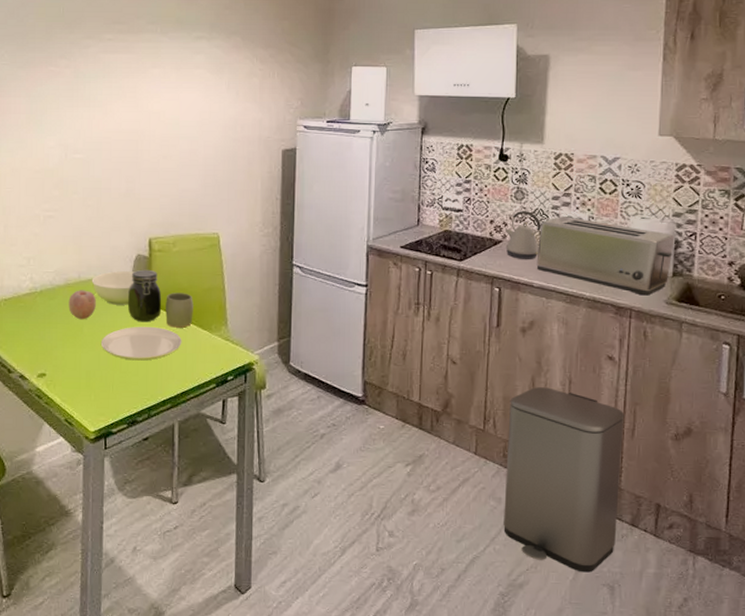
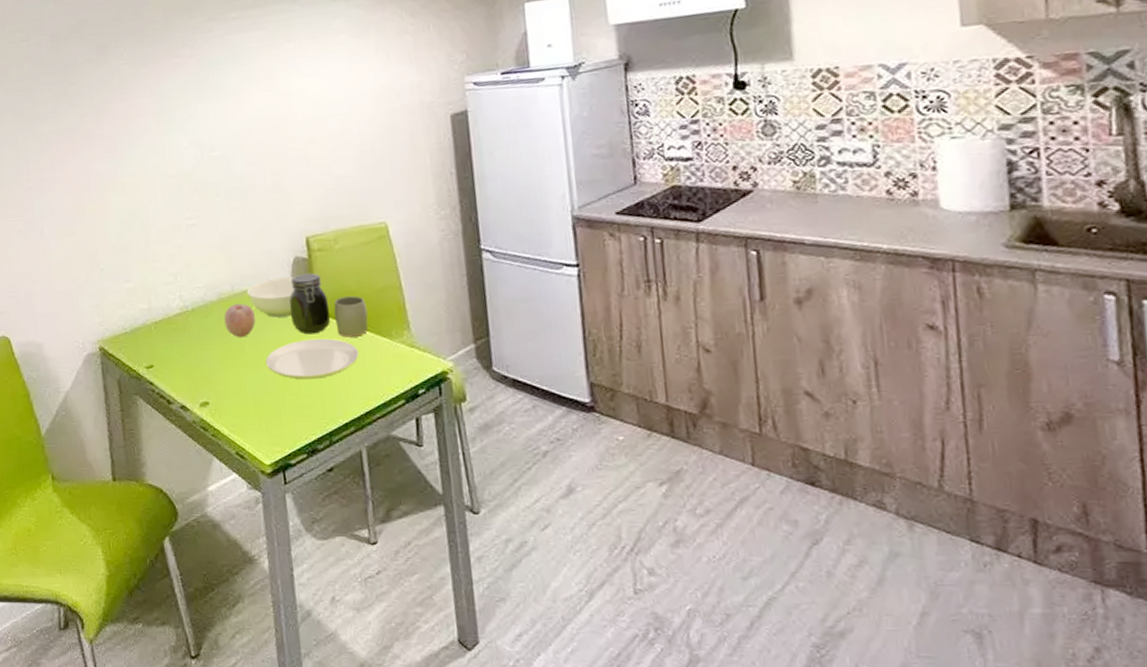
pedal bin: present [503,387,625,573] -> none [792,373,976,615]
kettle: present [505,211,541,261] -> none [756,148,807,213]
toaster: present [536,216,675,296] -> none [803,148,1007,240]

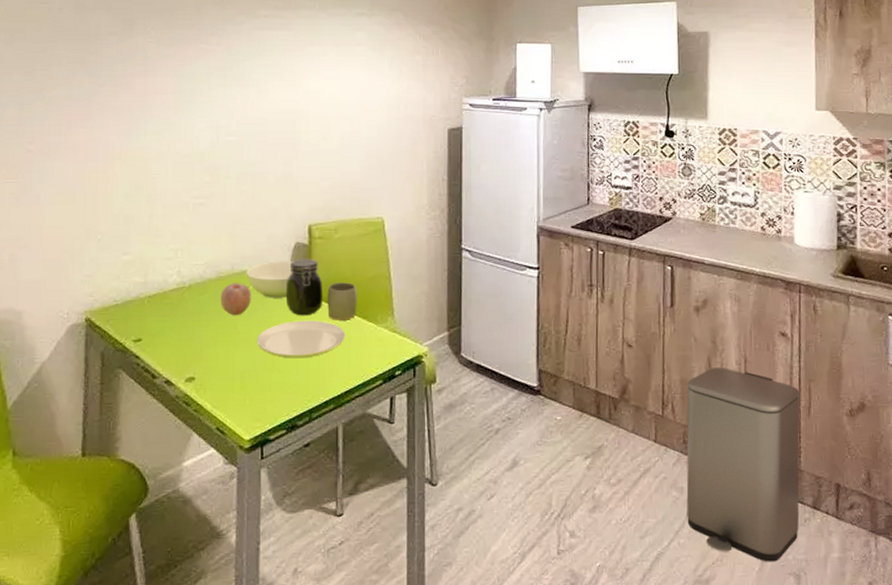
pedal bin: none [792,373,976,615] -> present [686,367,801,562]

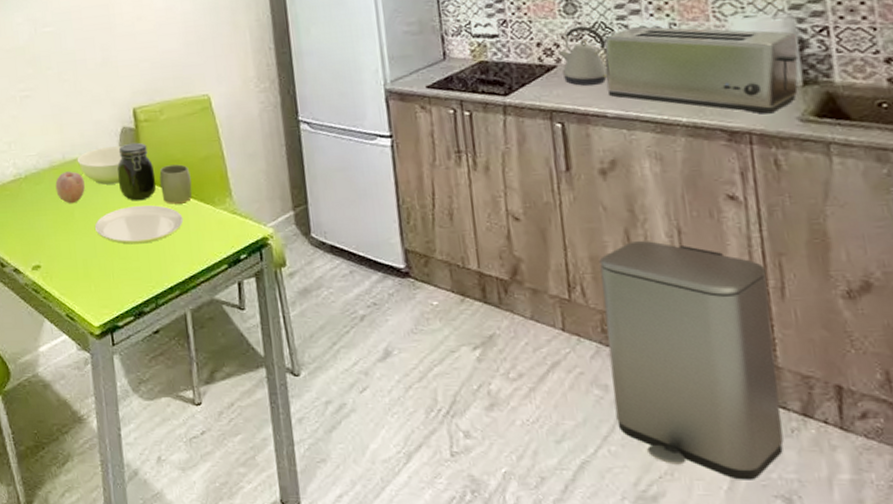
kettle: none [675,187,709,237] -> present [559,26,608,87]
toaster: none [706,192,837,269] -> present [604,26,799,114]

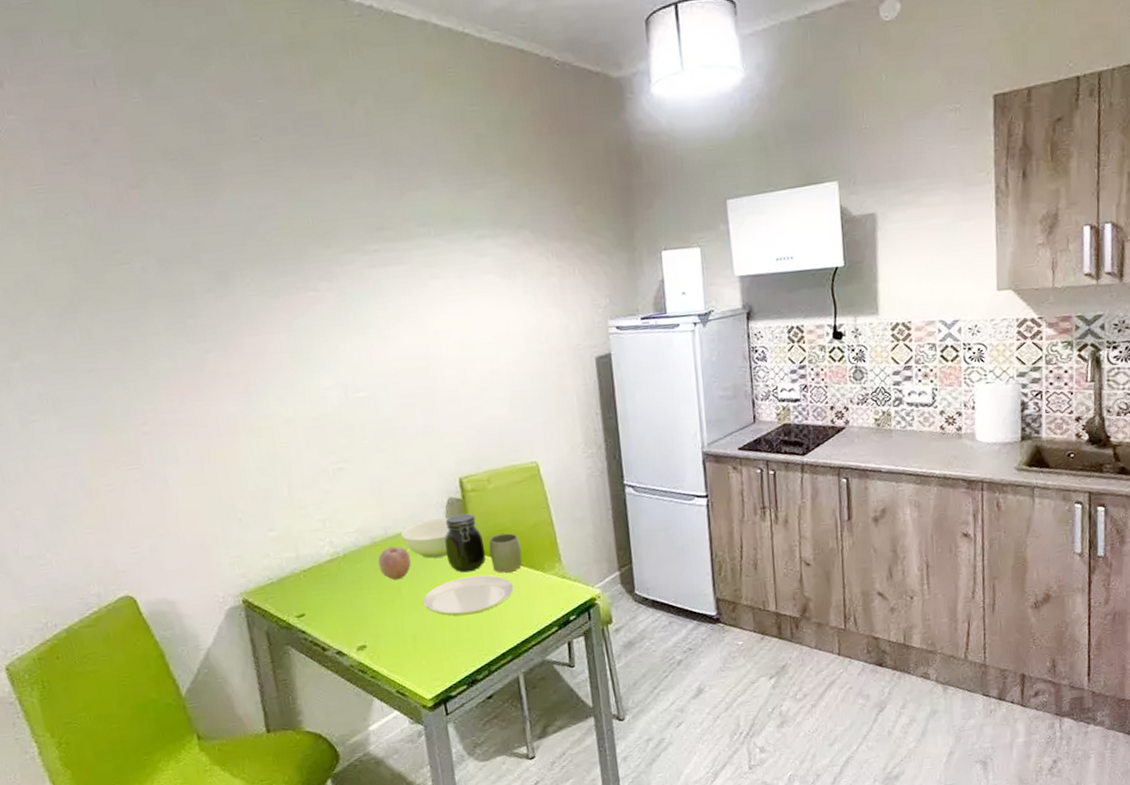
kettle: present [559,26,608,87] -> none [847,391,884,446]
pedal bin: present [599,241,784,480] -> none [868,575,985,754]
toaster: present [604,26,799,114] -> none [882,391,1021,465]

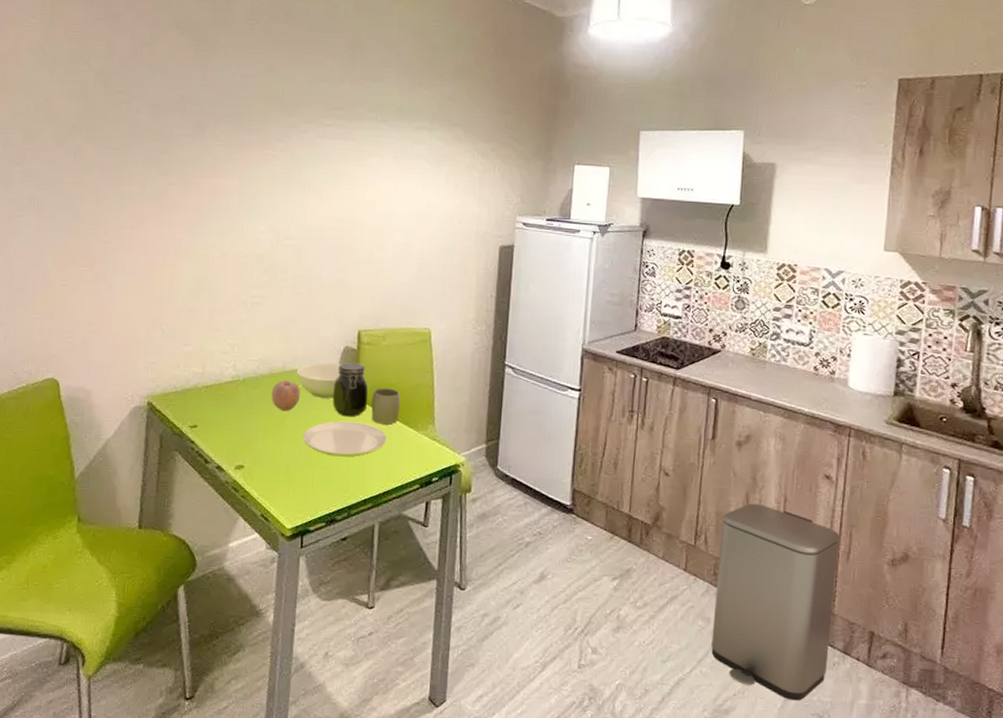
pedal bin: none [868,575,985,754] -> present [711,503,840,701]

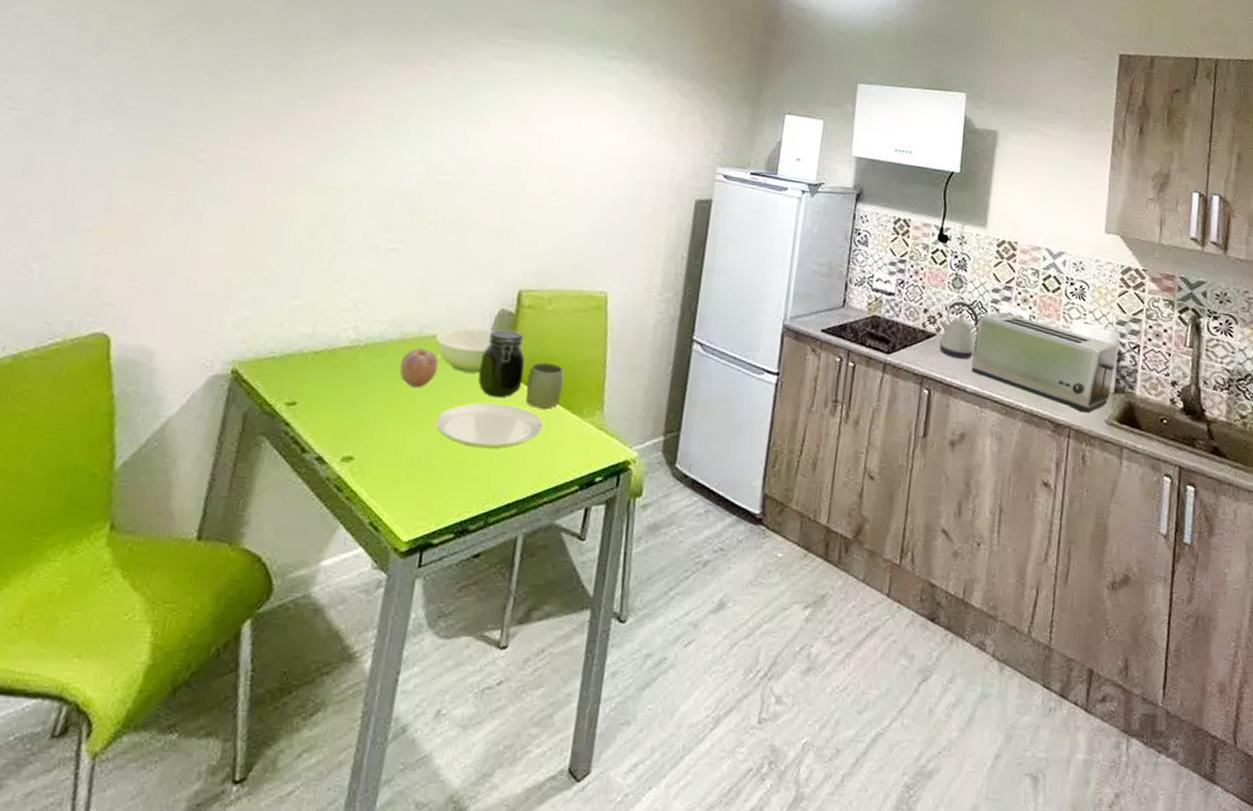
pedal bin: present [711,503,840,701] -> none [914,514,1058,758]
kettle: none [724,321,761,372] -> present [938,301,979,361]
toaster: none [755,328,897,414] -> present [971,312,1118,413]

